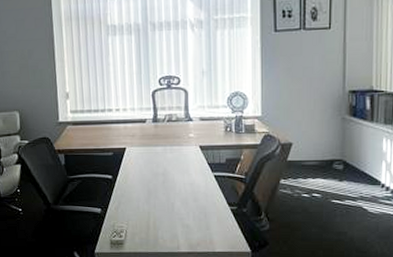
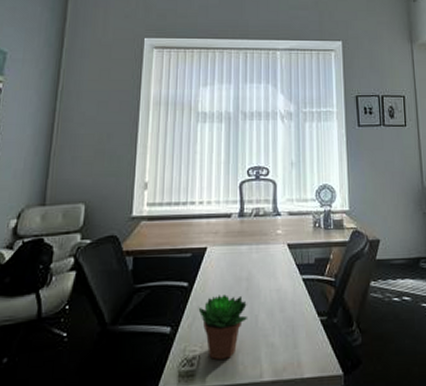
succulent plant: none [122,186,166,235] -> present [198,294,248,361]

